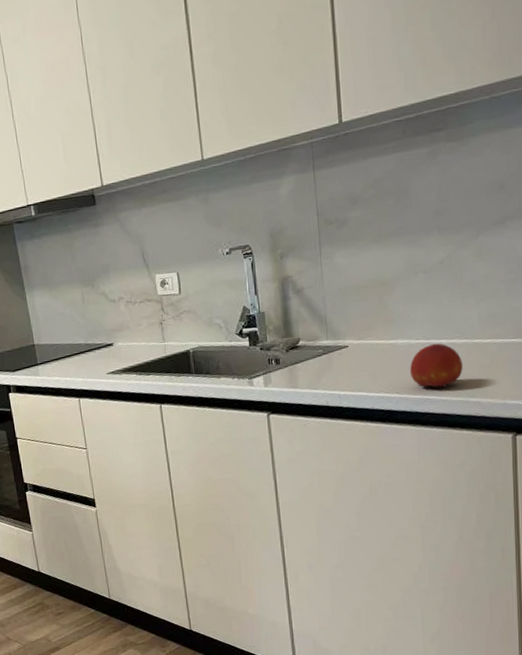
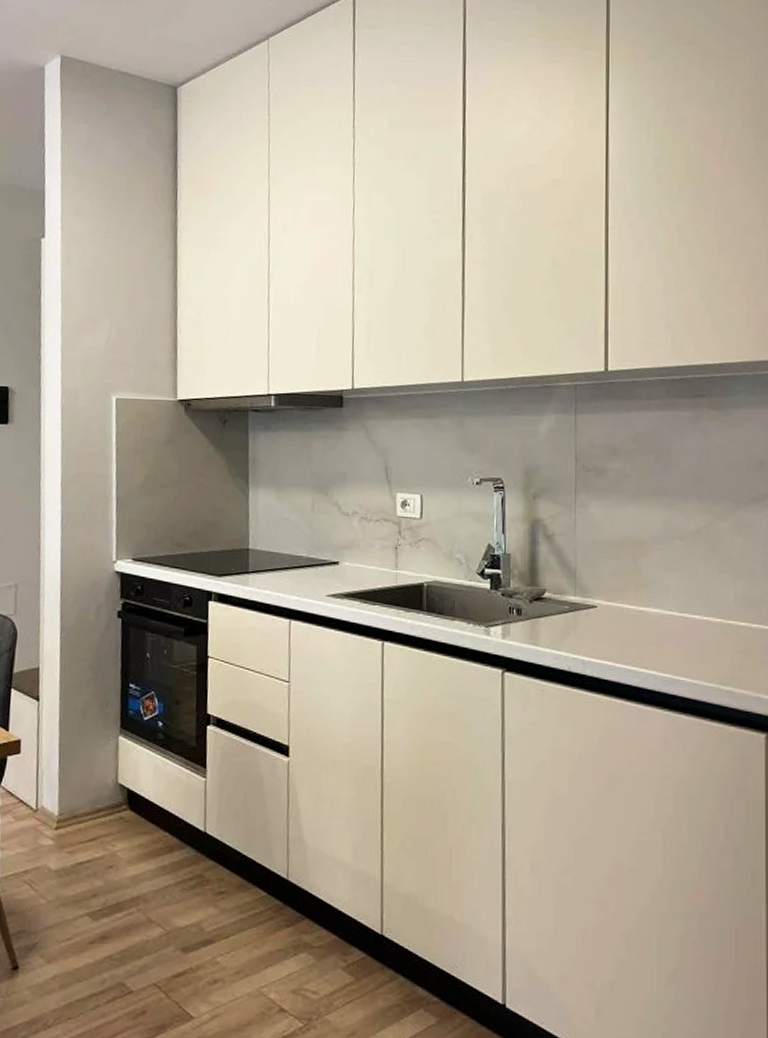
fruit: present [410,343,463,390] -> none [661,618,716,672]

